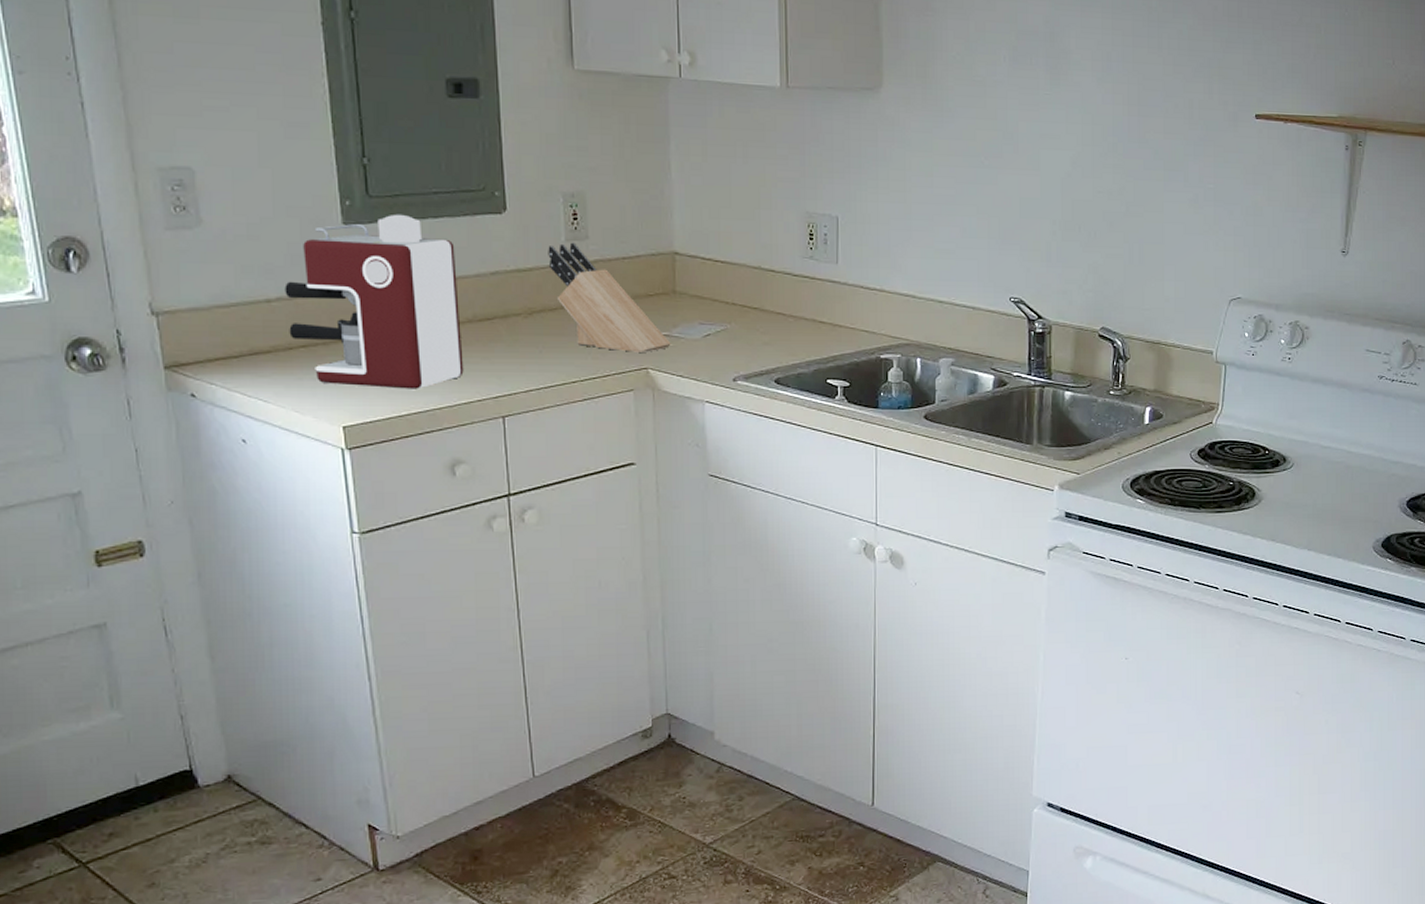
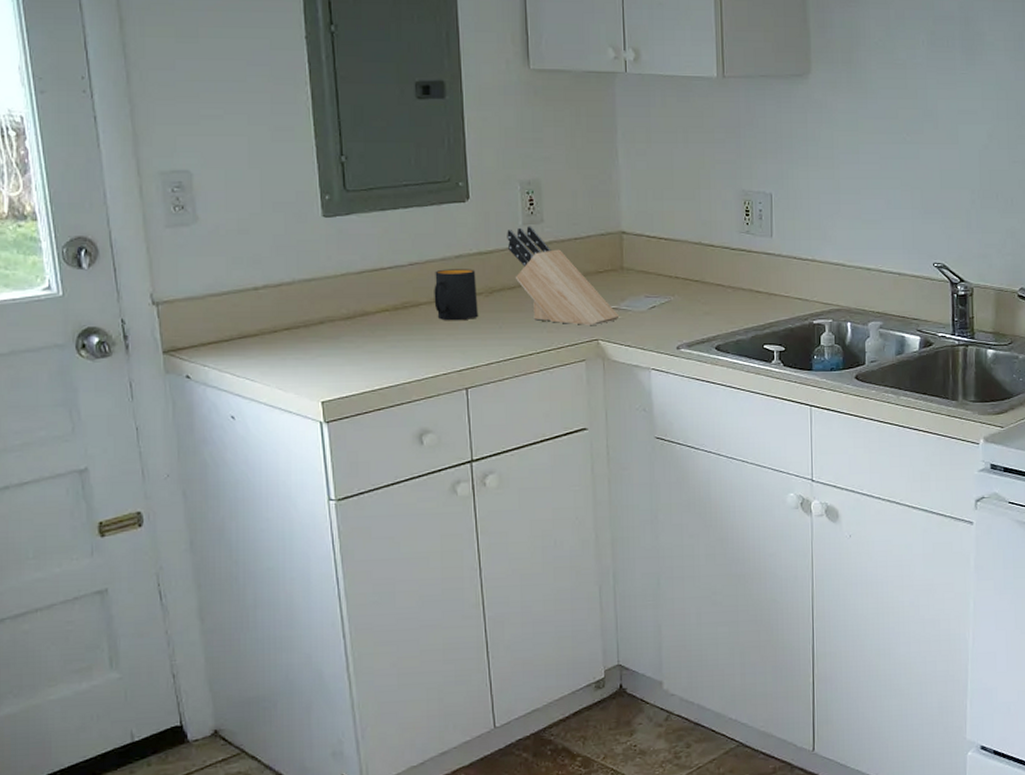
coffee maker: present [284,214,464,389] -> none [270,205,431,366]
mug: none [467,286,516,343] -> present [434,269,478,321]

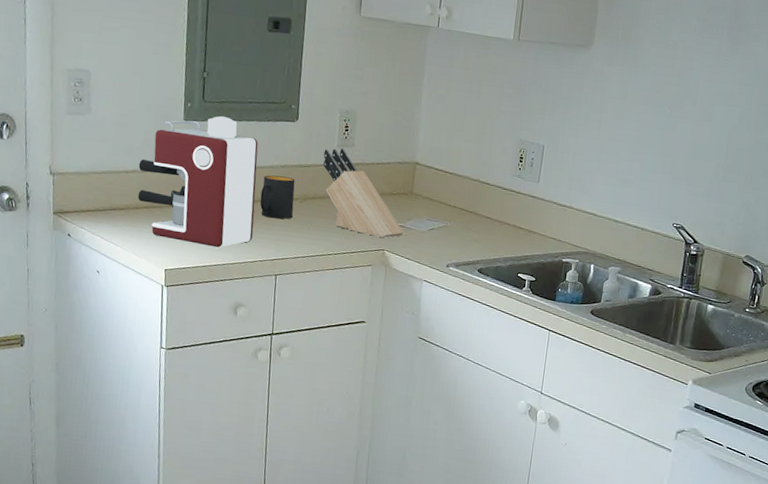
coffee maker: none [270,205,431,366] -> present [138,116,259,248]

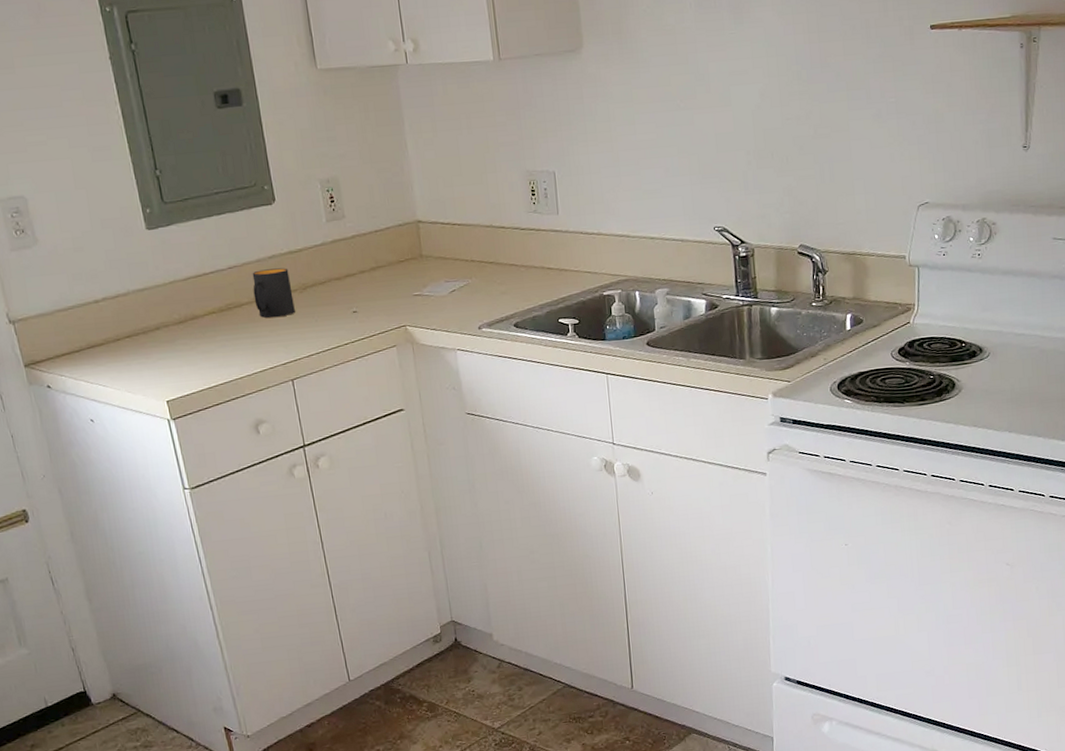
coffee maker: present [138,116,259,248] -> none [107,215,257,367]
knife block: present [323,148,404,238] -> none [312,222,423,313]

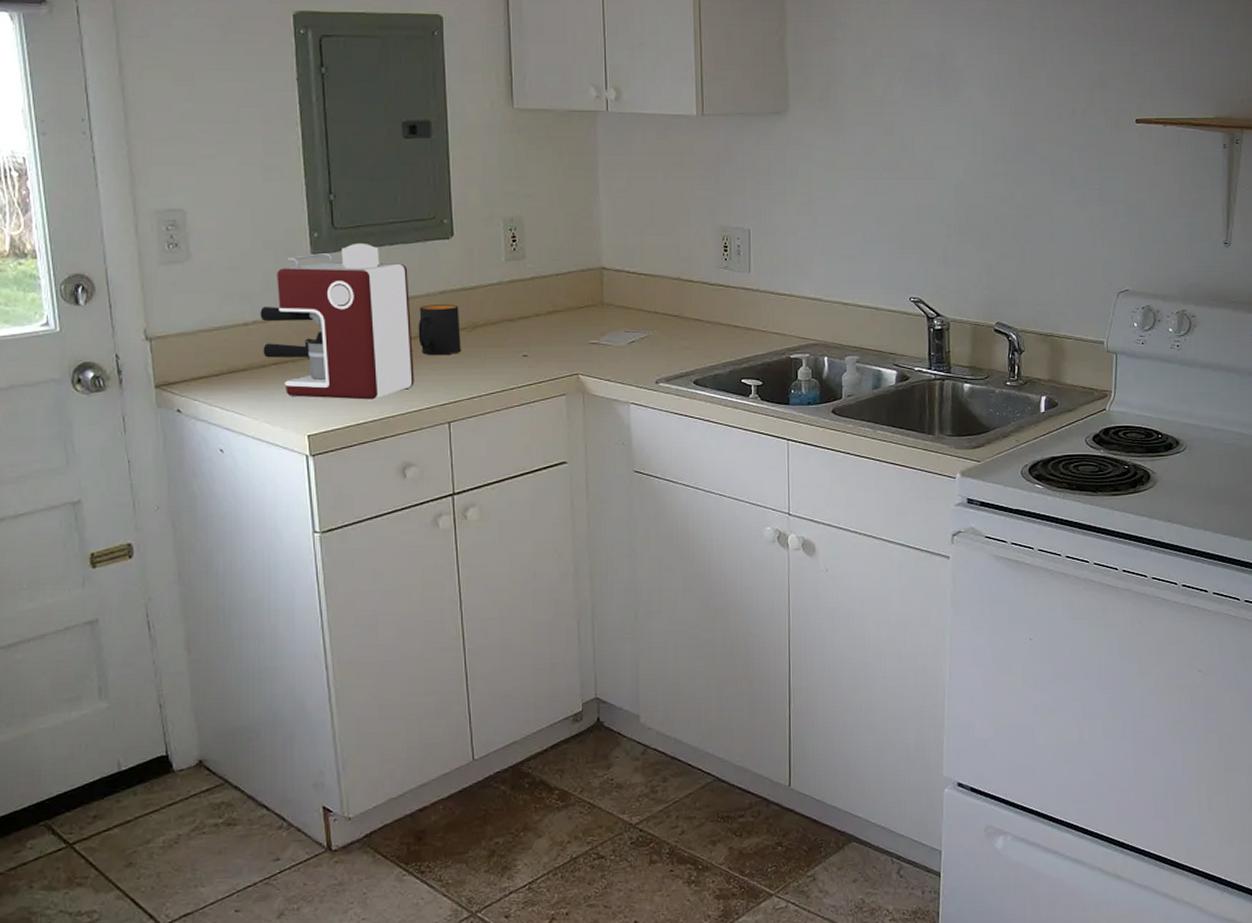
coffee maker: none [107,215,257,367] -> present [260,242,414,400]

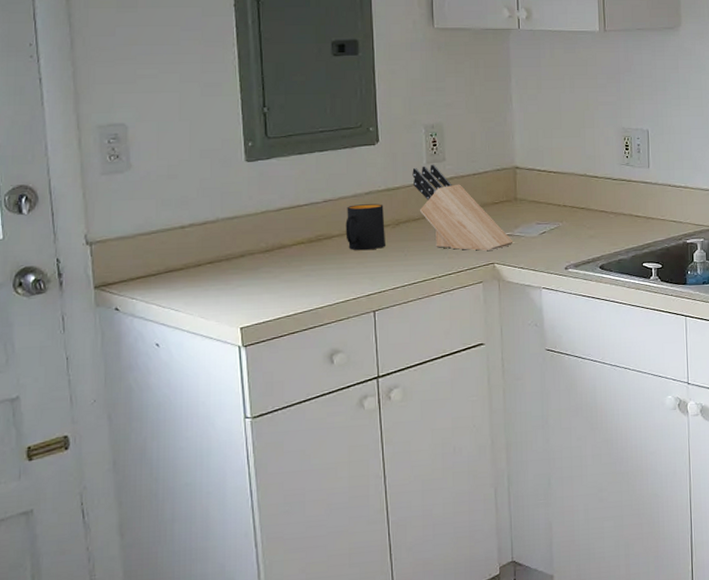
coffee maker: present [260,242,414,400] -> none [196,150,342,294]
knife block: none [490,262,600,360] -> present [412,164,514,251]

